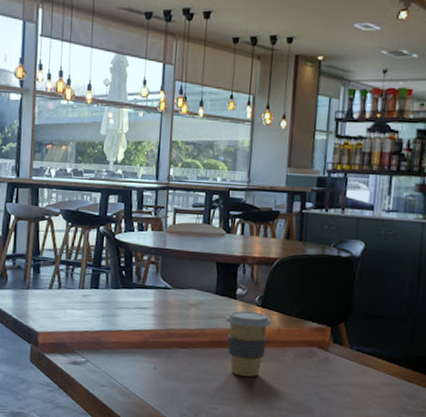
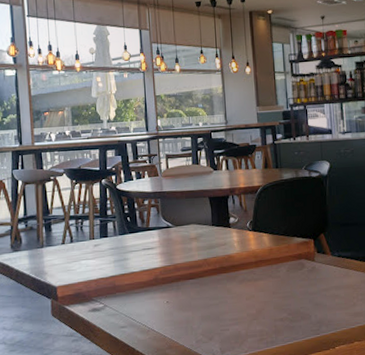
coffee cup: present [225,310,271,377] -> none [223,236,263,296]

